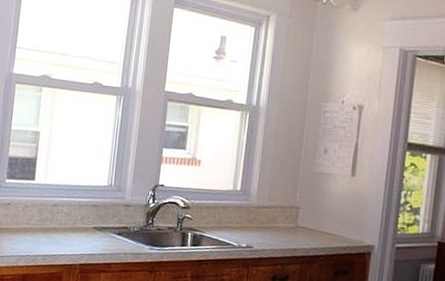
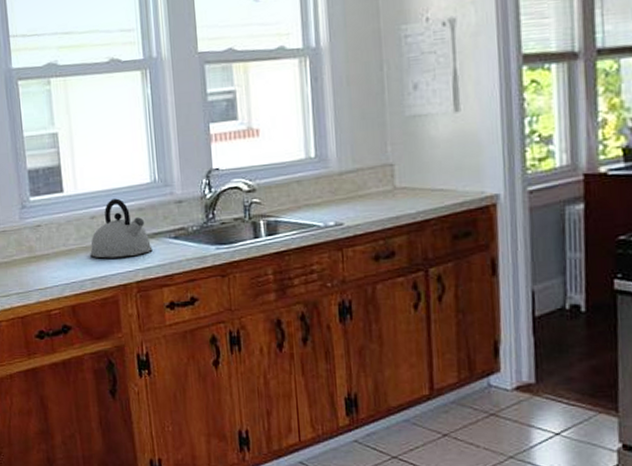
kettle: none [46,193,99,243] -> present [90,198,153,259]

